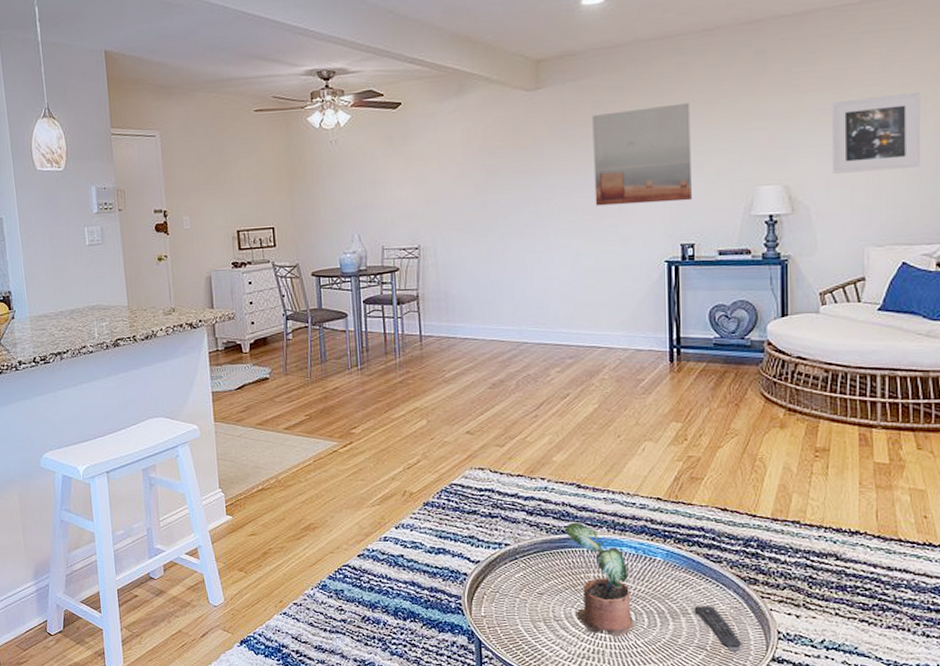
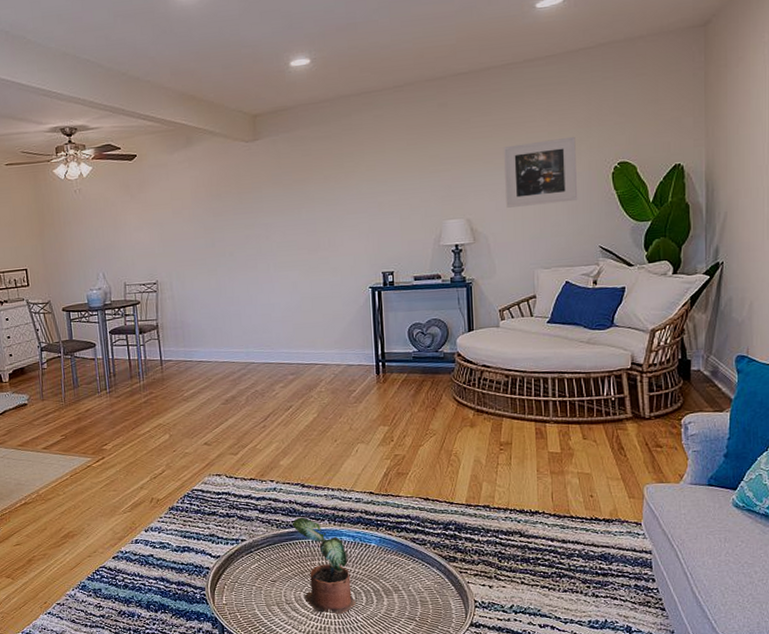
wall art: present [592,103,692,206] -> none [303,150,390,242]
remote control: present [694,606,742,652] -> none [404,582,446,621]

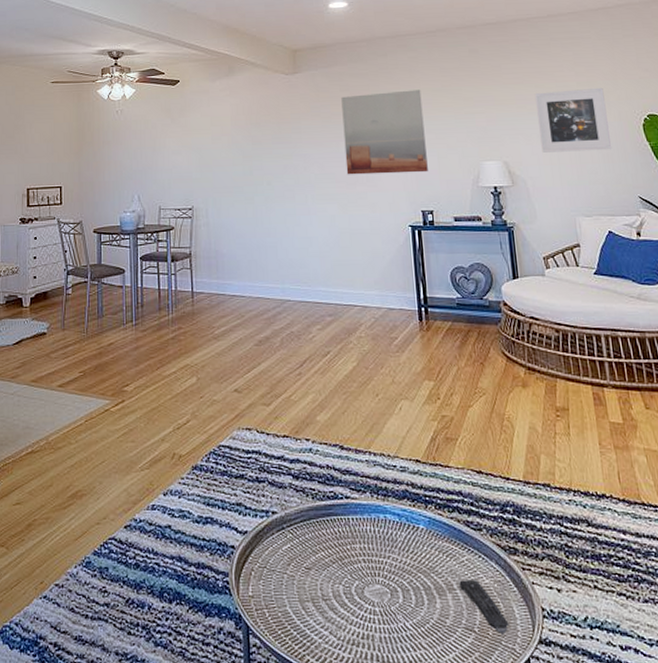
potted plant: present [292,517,356,614] -> none [329,487,404,617]
wall art: none [303,150,390,242] -> present [341,89,428,175]
remote control: none [404,582,446,621] -> present [459,580,509,633]

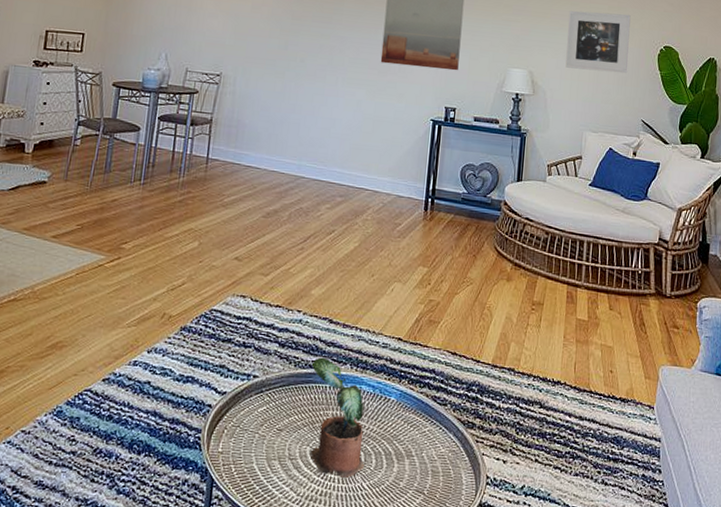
potted plant: none [329,487,404,617] -> present [310,357,365,478]
remote control: present [459,580,509,633] -> none [417,448,456,496]

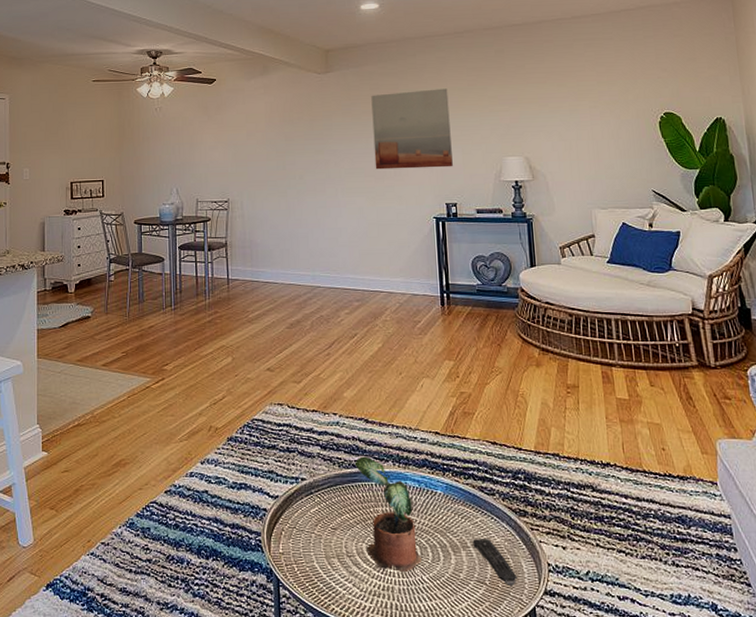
remote control: none [417,448,456,496] -> present [473,539,517,586]
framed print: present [565,10,631,74] -> none [556,86,629,149]

